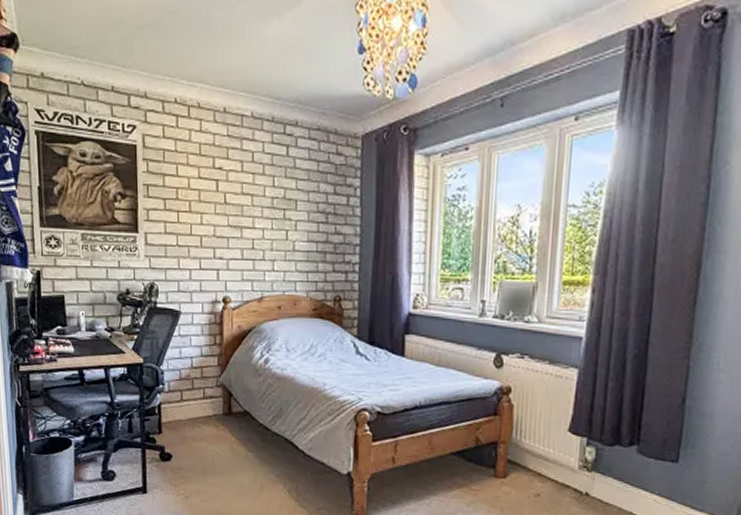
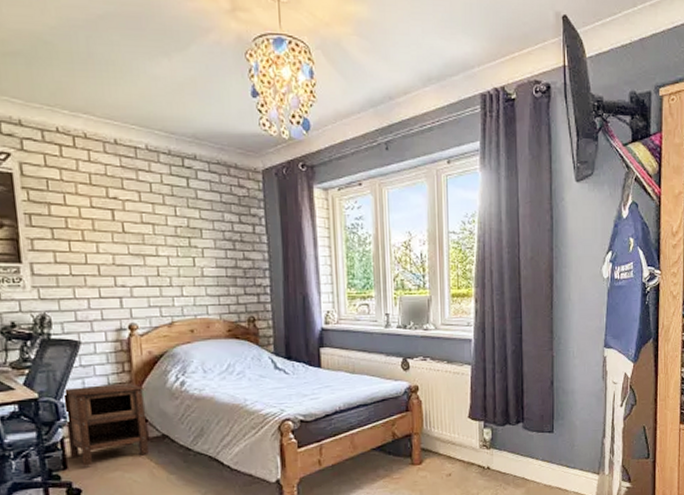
nightstand: none [162,355,232,433] -> present [61,382,149,467]

